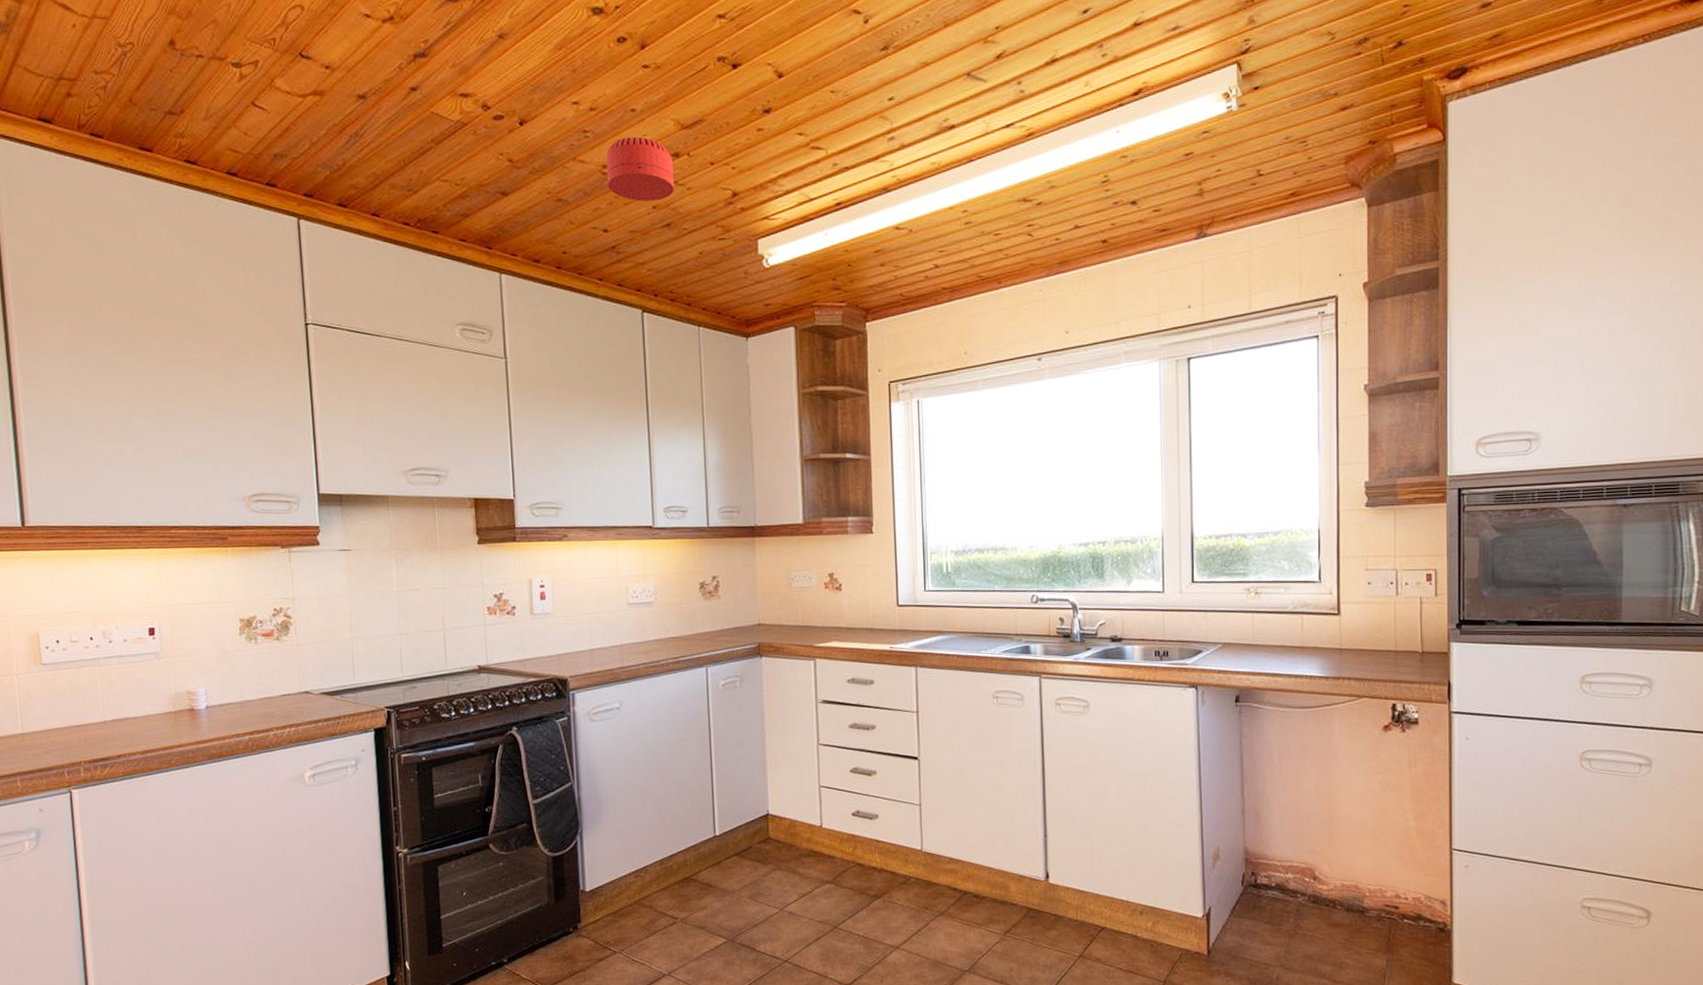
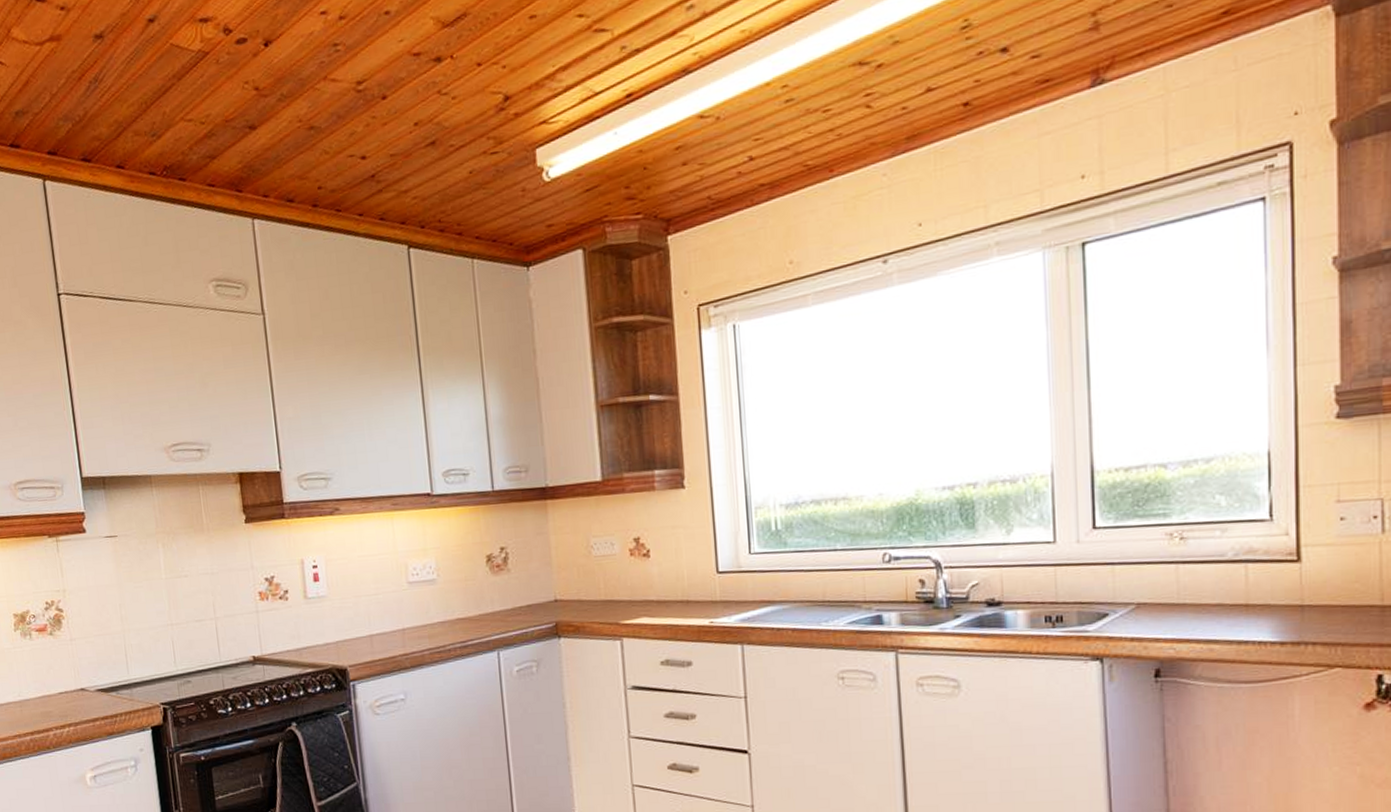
smoke detector: present [606,136,674,202] -> none [359,43,438,119]

